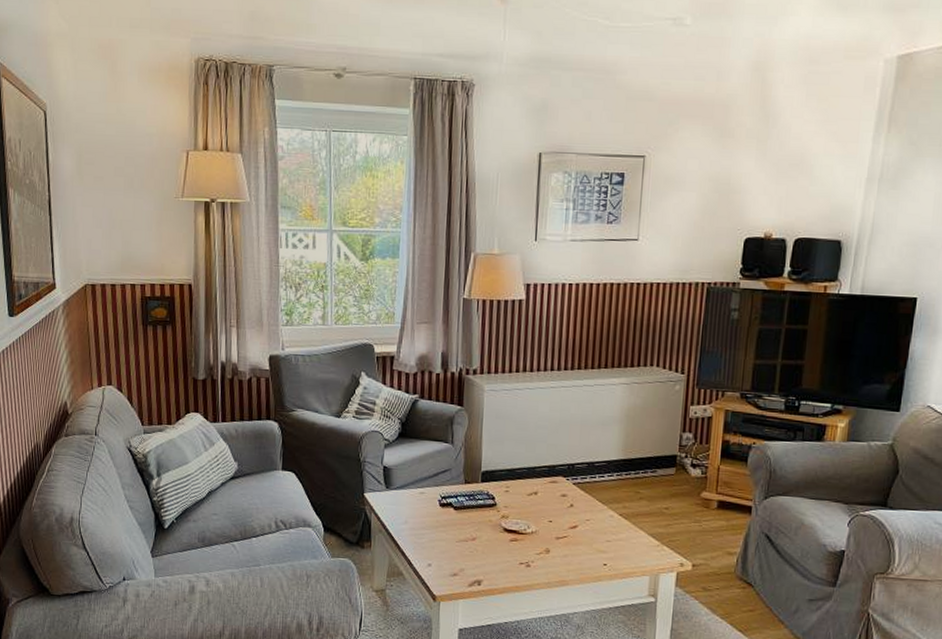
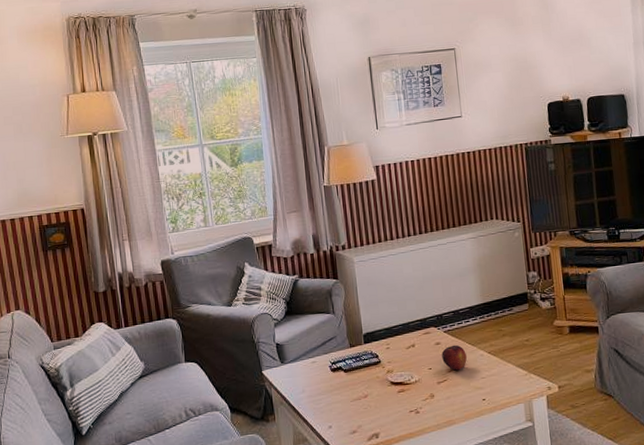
fruit: none [566,499,594,529] -> present [441,344,467,371]

